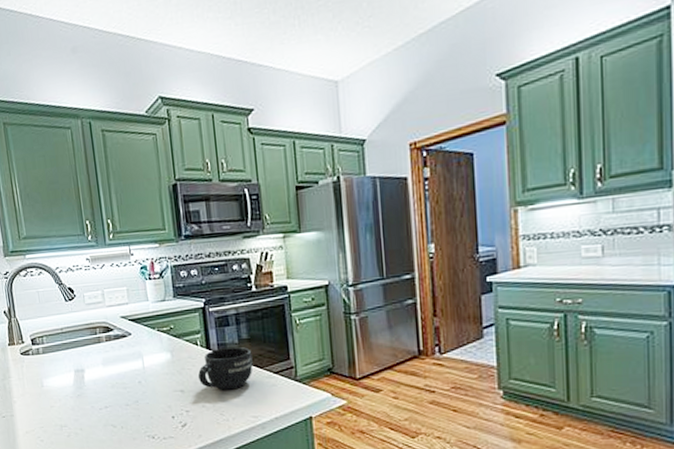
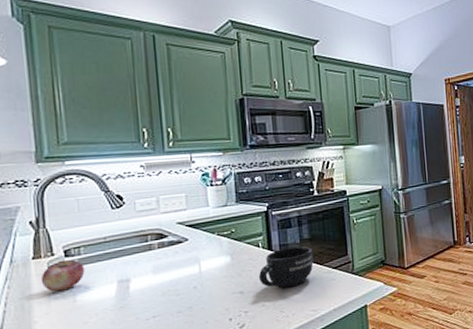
apple: none [16,347,48,376] -> present [40,260,85,292]

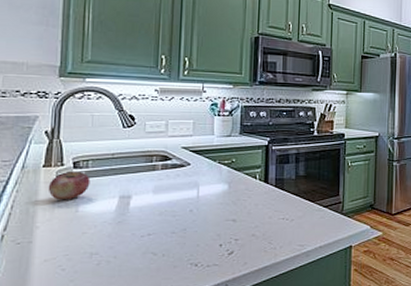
mug: present [258,246,314,288] -> none [252,183,306,221]

